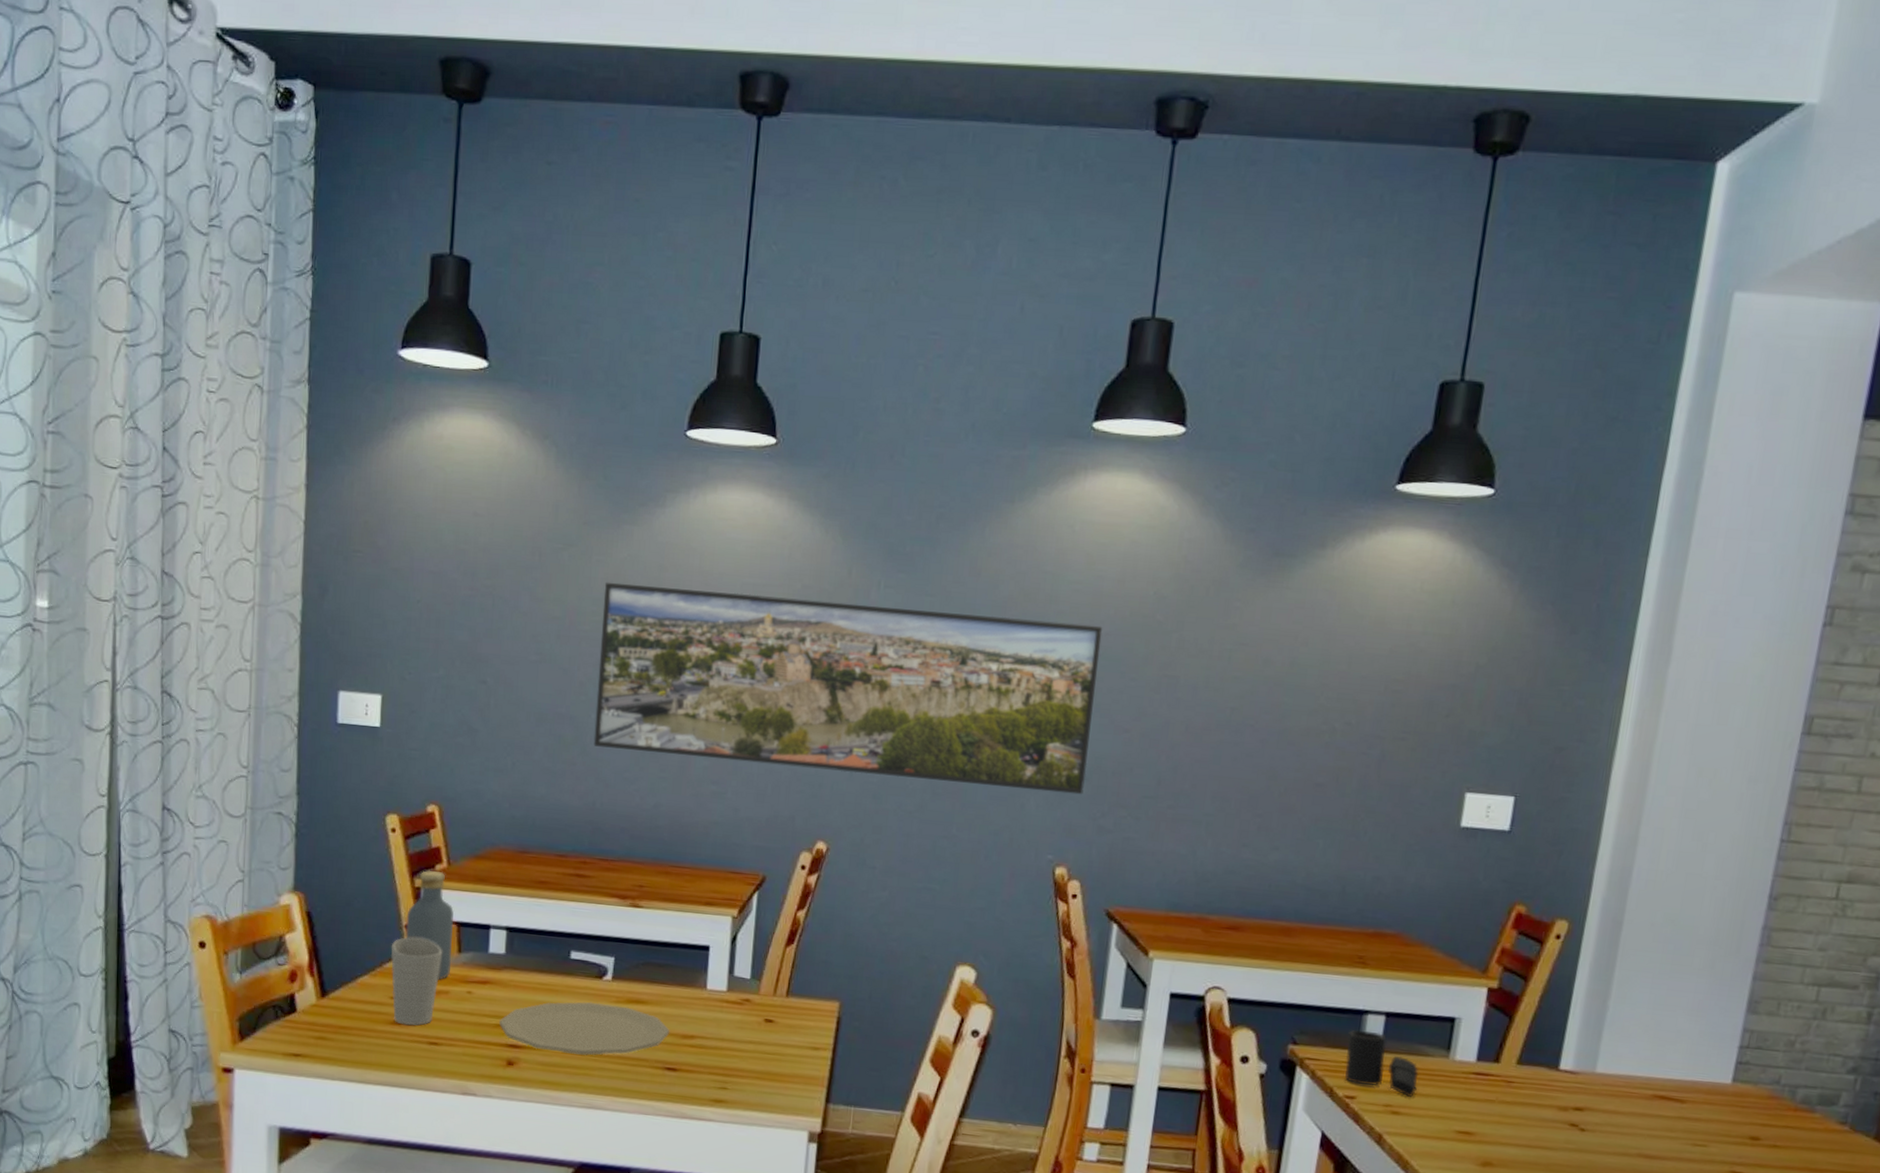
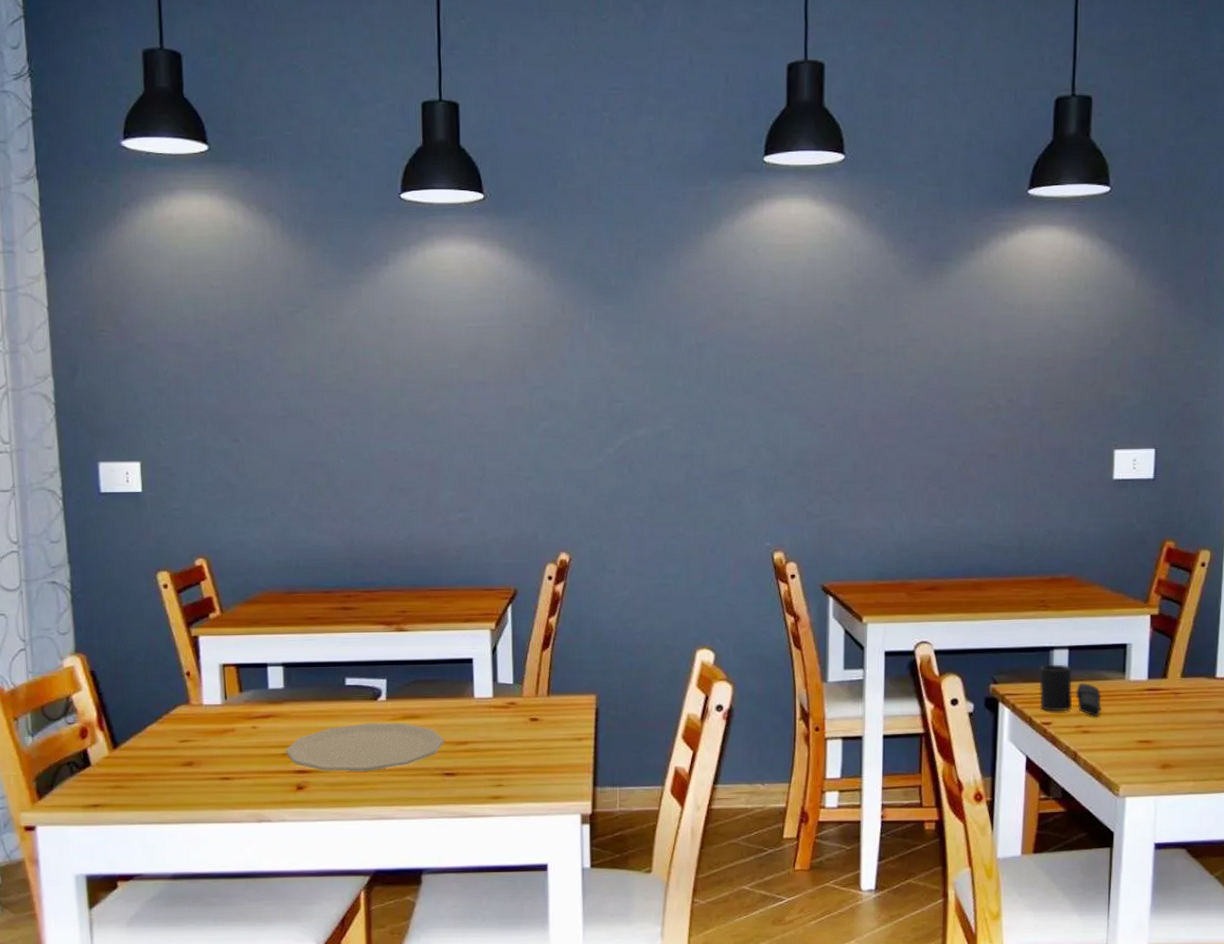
cup: present [390,937,442,1026] -> none [175,683,225,765]
vodka: present [405,870,454,980] -> none [187,619,234,719]
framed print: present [593,582,1103,795] -> none [340,335,792,489]

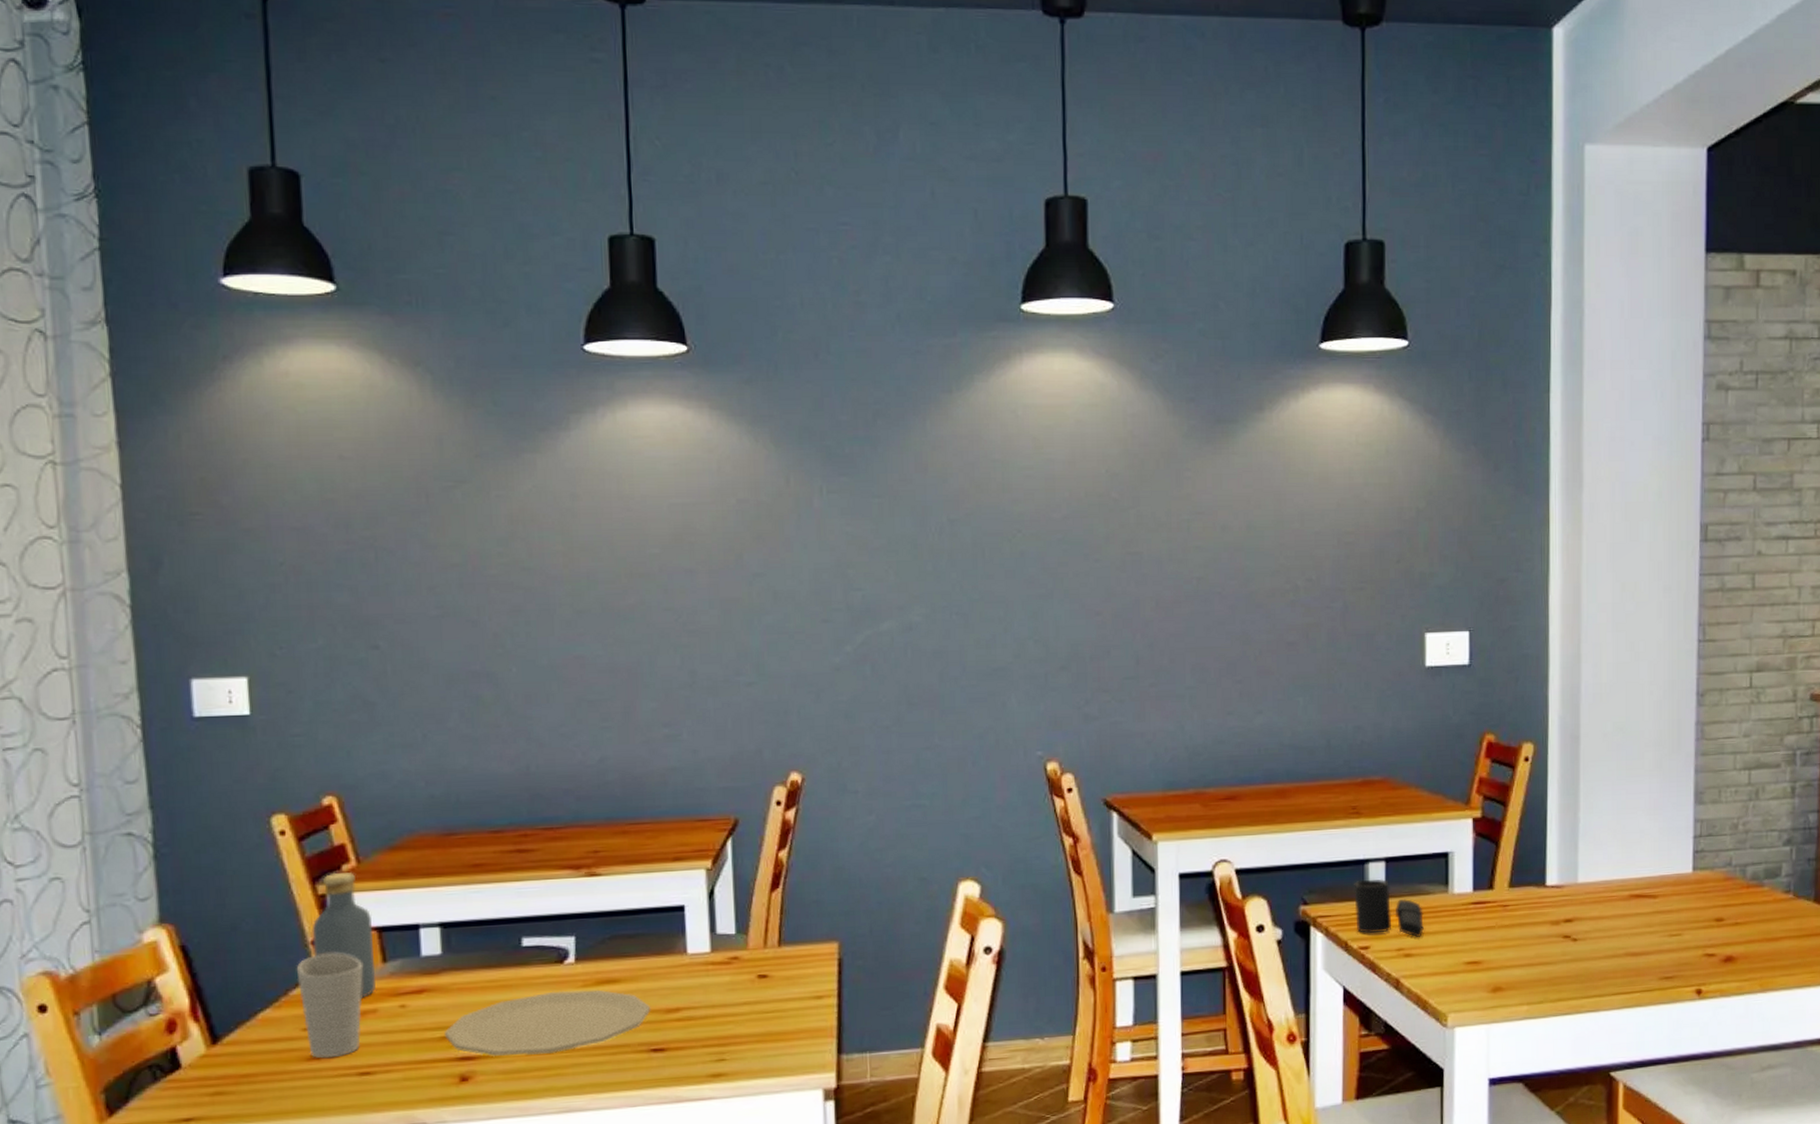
cup: none [175,683,225,765] -> present [296,953,363,1059]
vodka: none [187,619,234,719] -> present [311,872,376,998]

